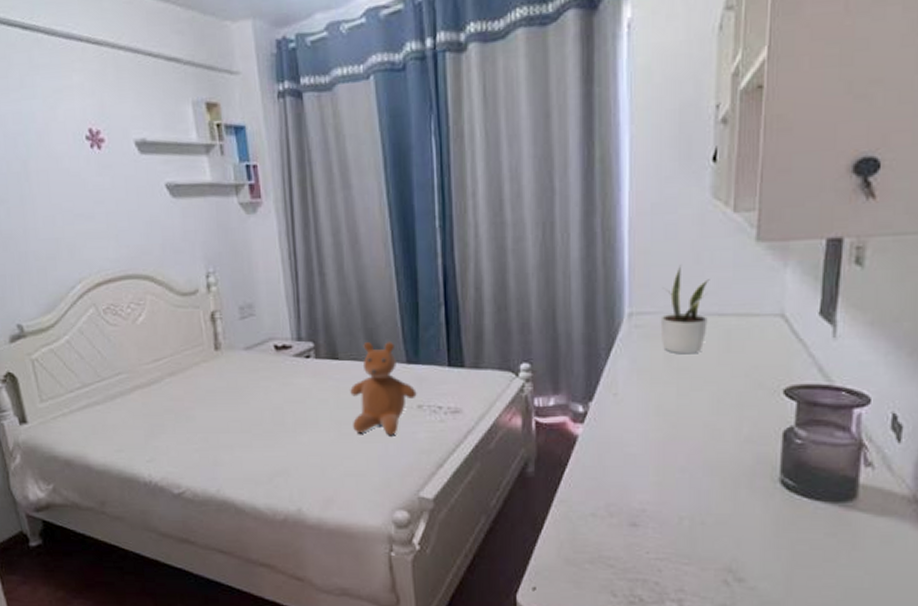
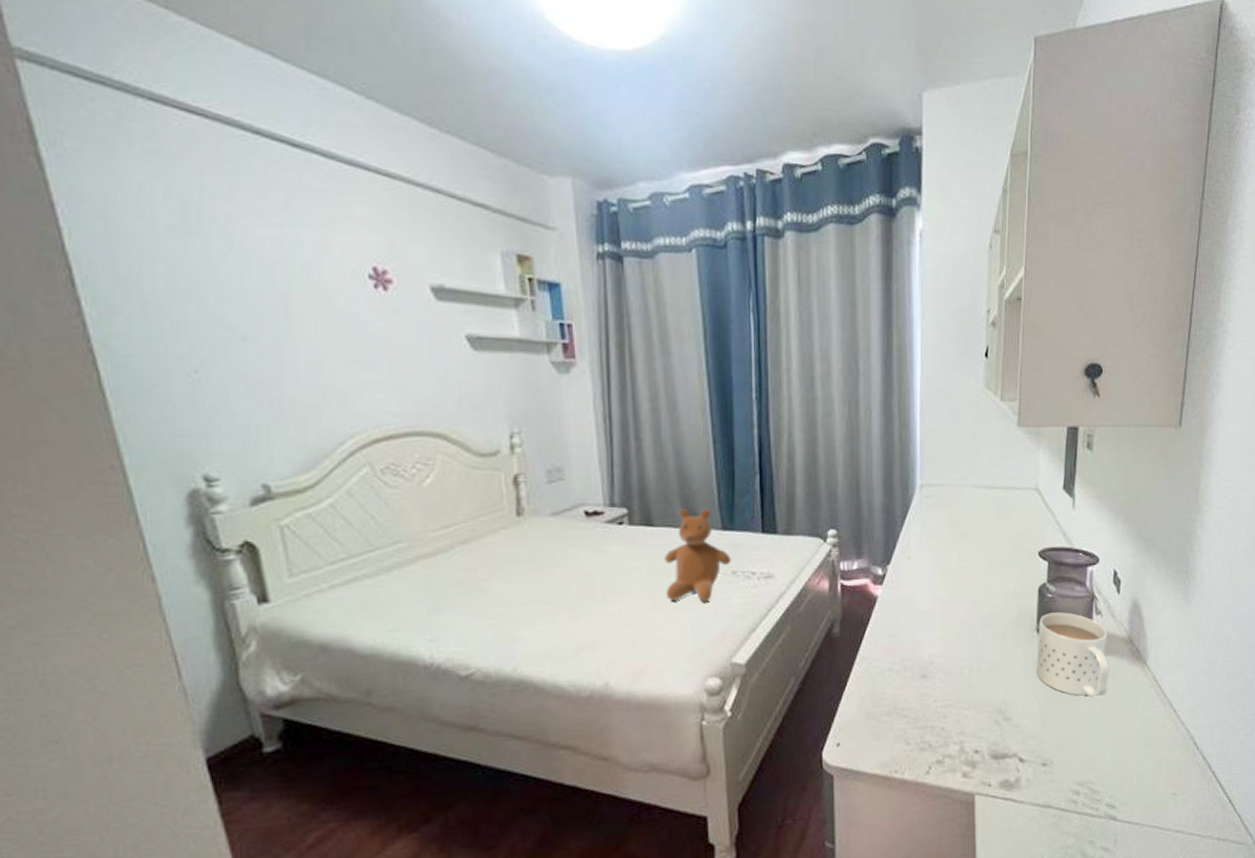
potted plant: present [660,266,710,355] -> none [945,445,983,522]
mug: none [779,462,884,565] -> present [1036,612,1110,697]

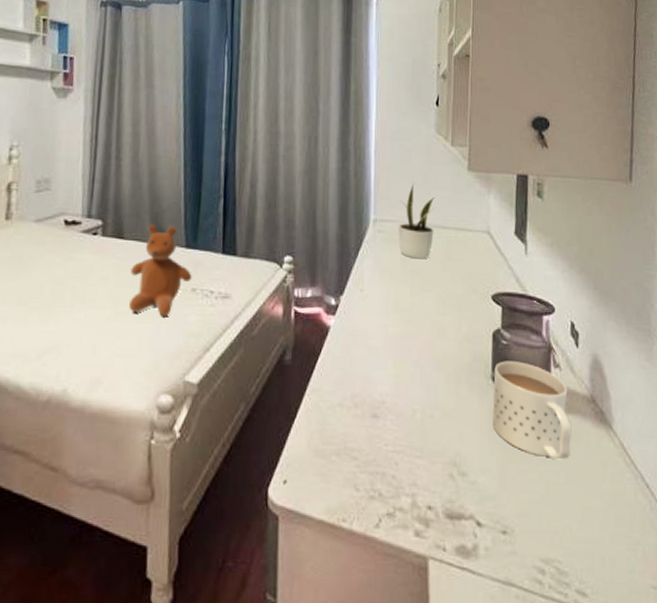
potted plant: none [945,445,983,522] -> present [398,184,435,259]

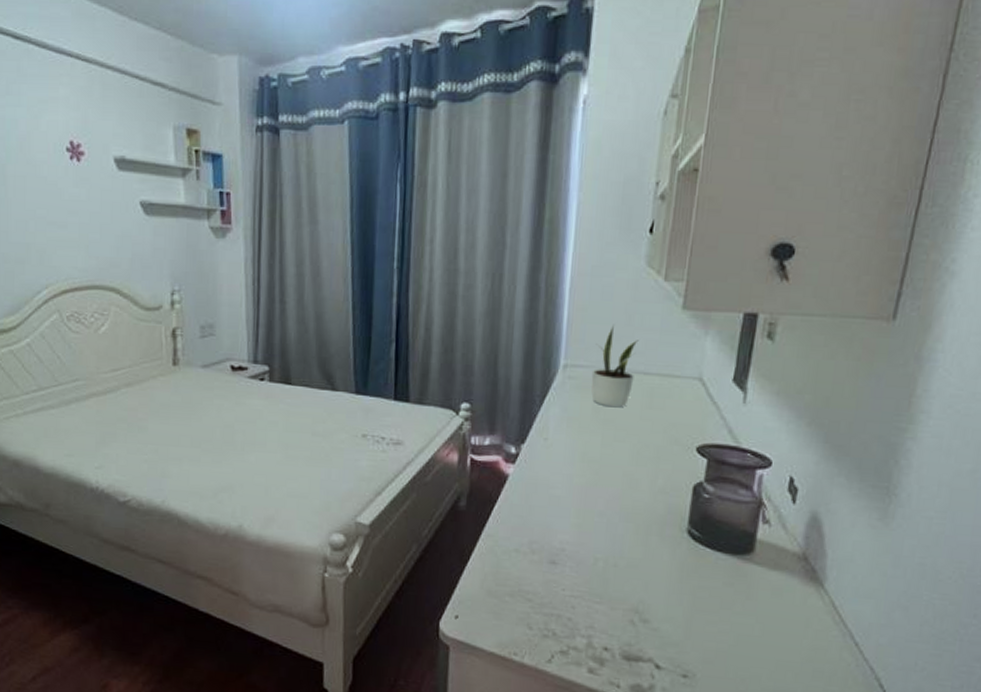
teddy bear: present [129,224,192,316] -> none [299,369,363,461]
mug: present [492,361,572,460] -> none [683,514,776,615]

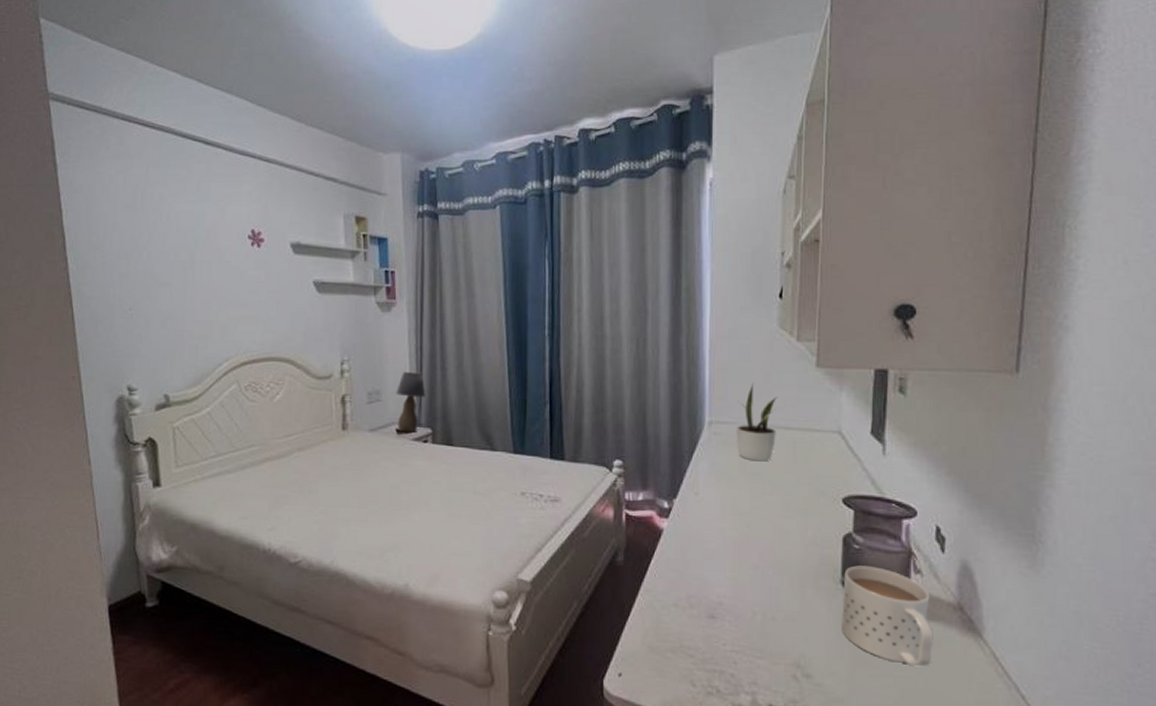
table lamp: none [230,304,263,370] -> present [395,371,426,432]
mug: none [683,514,776,615] -> present [841,565,934,667]

